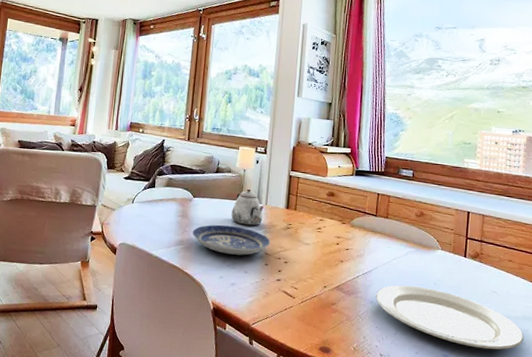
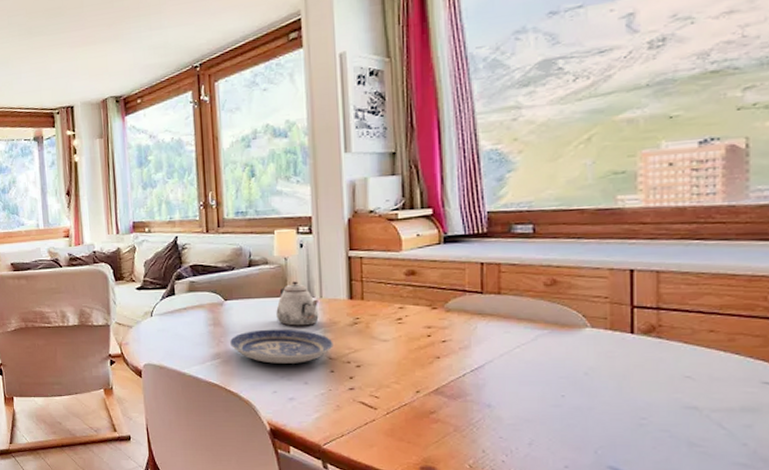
plate: present [375,285,524,350] -> none [494,379,745,456]

